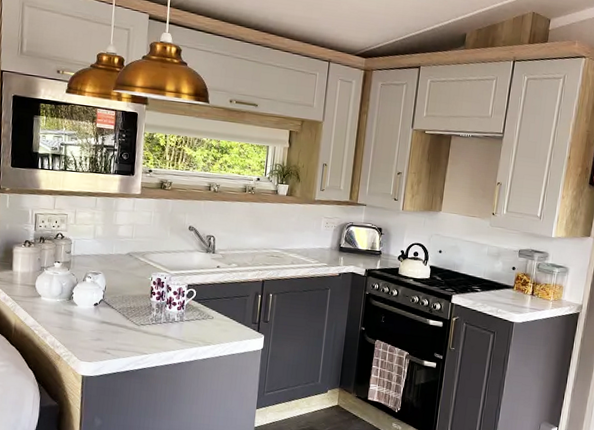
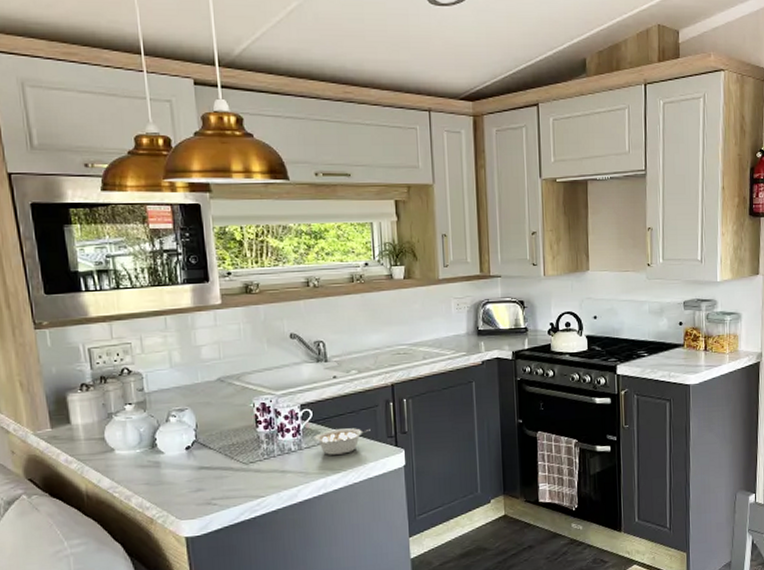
legume: none [195,309,240,331] -> present [315,428,370,455]

